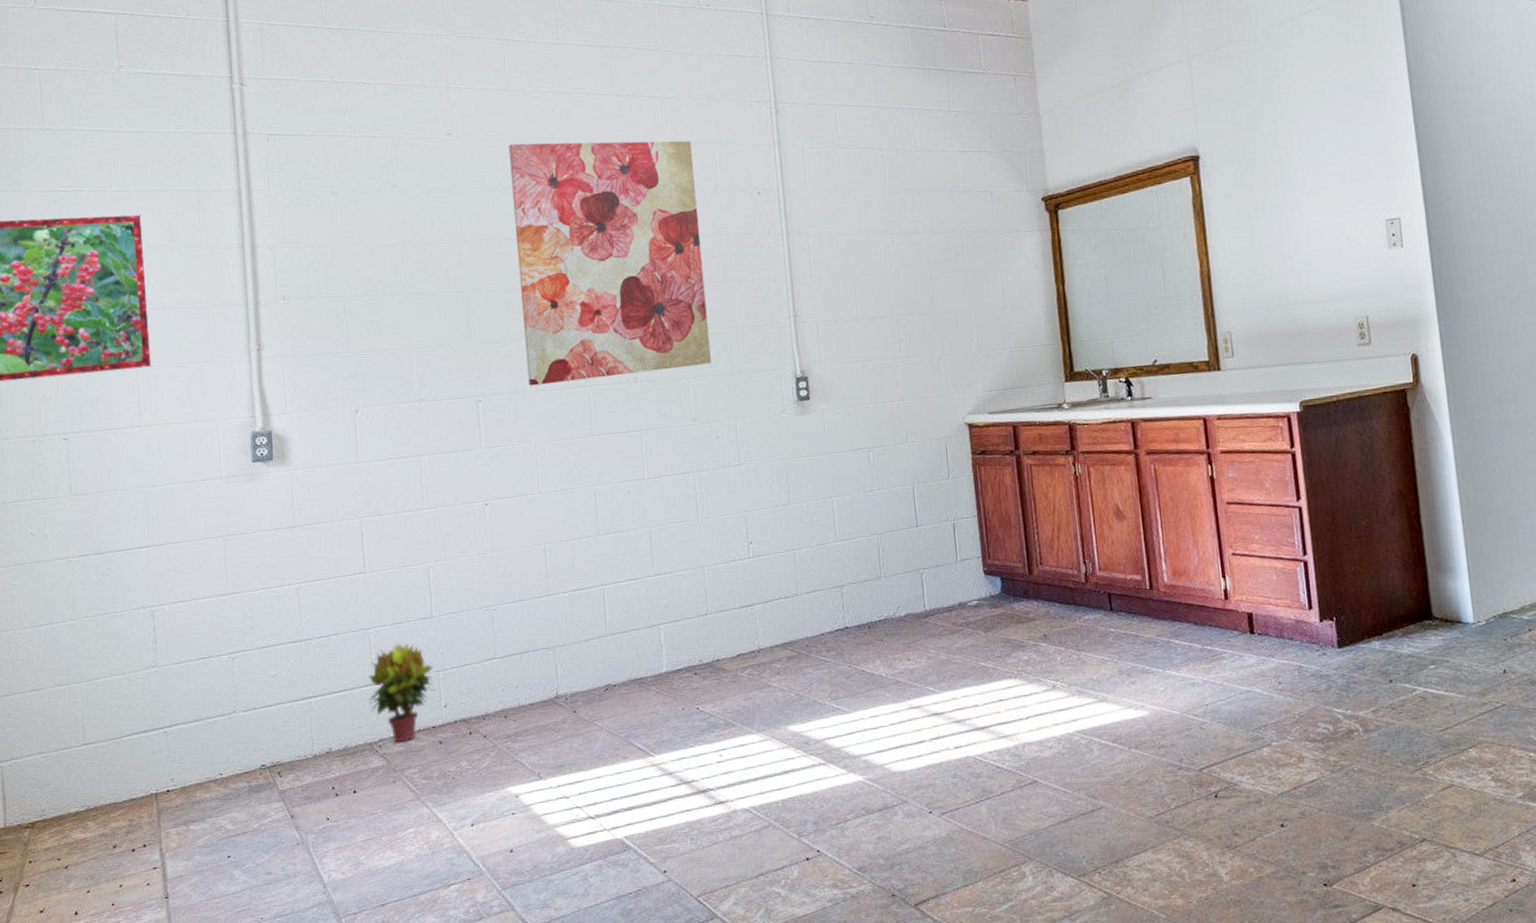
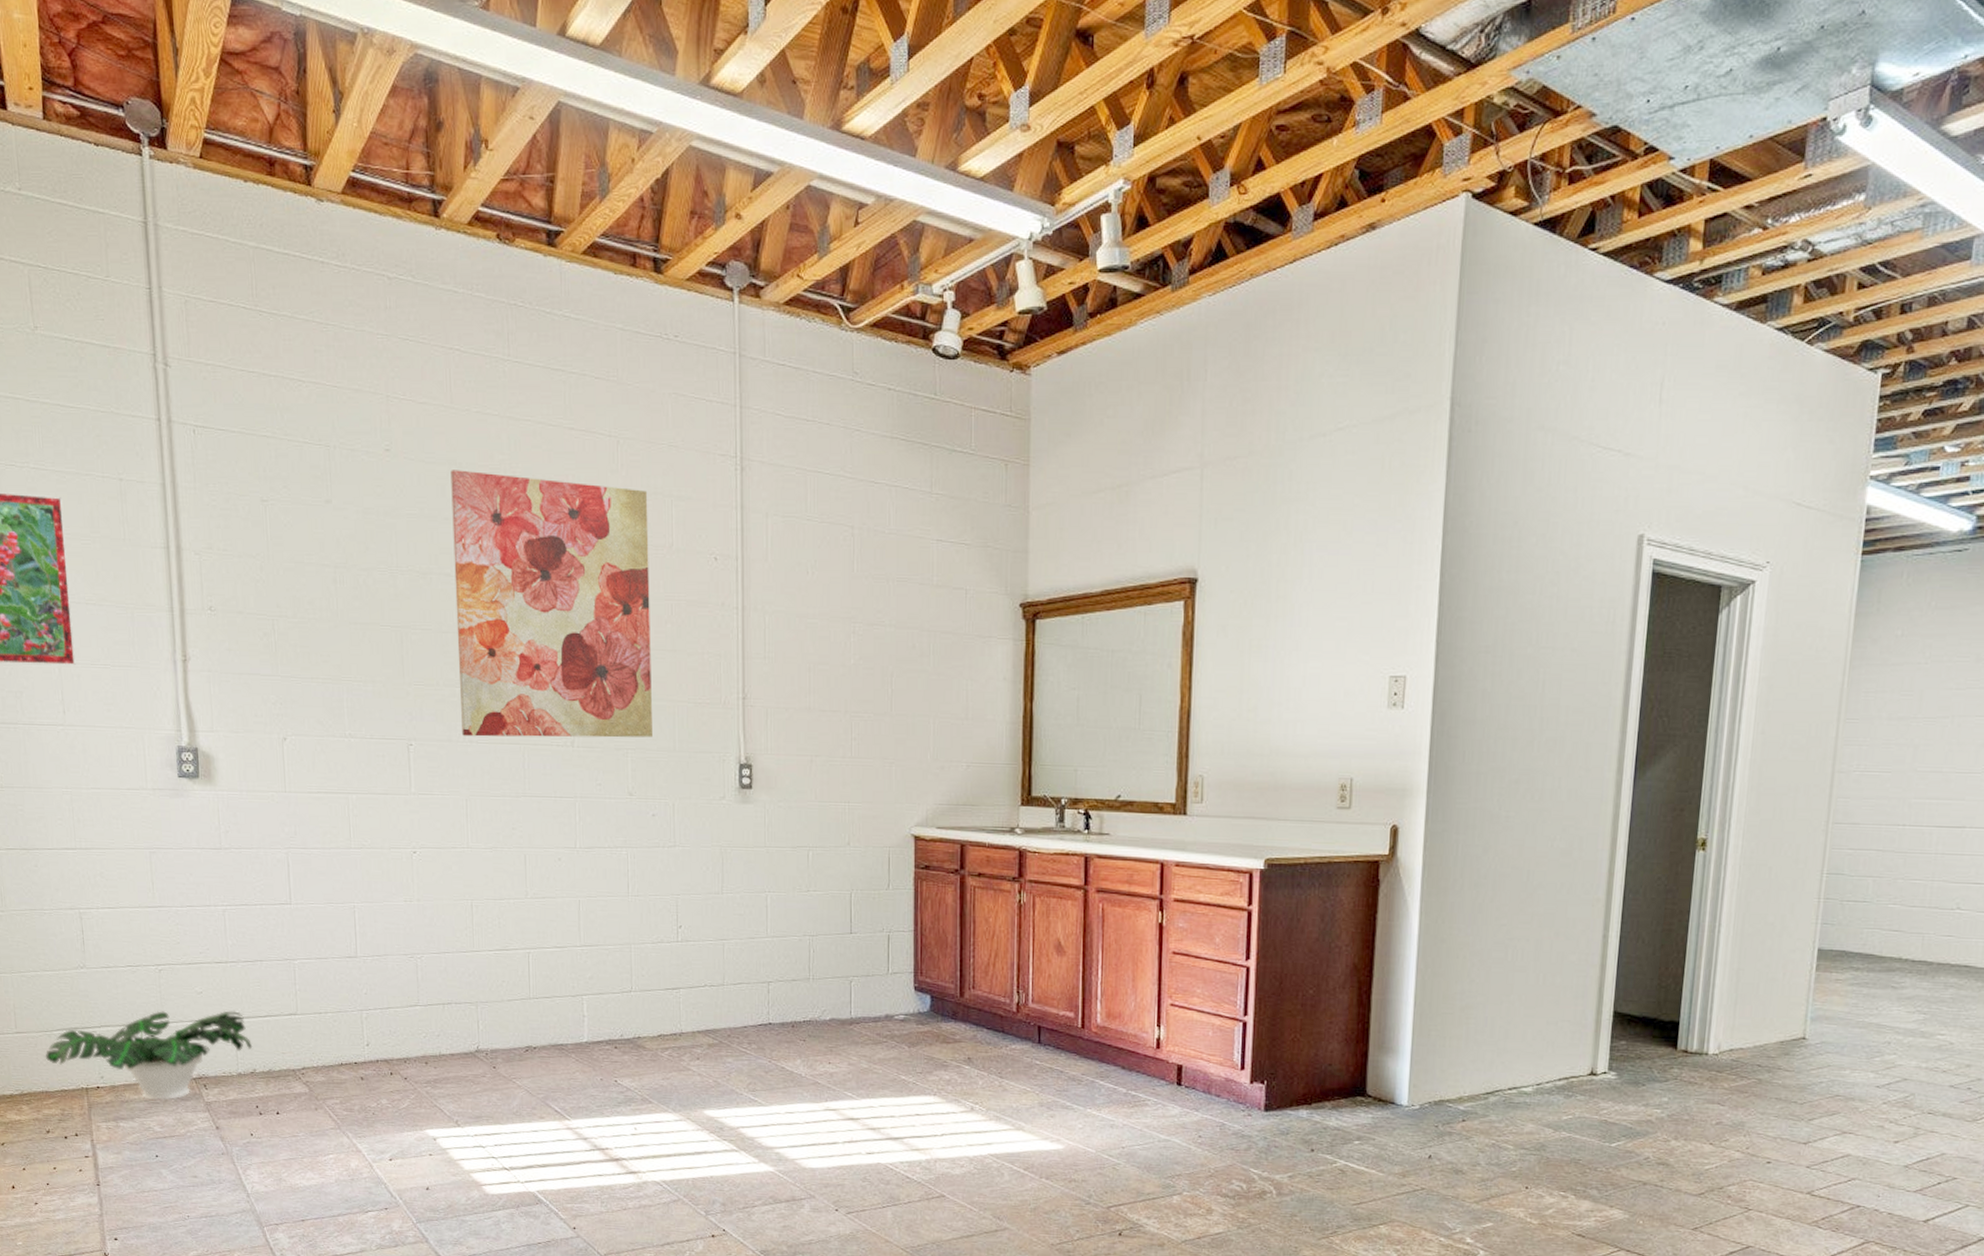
potted plant: none [113,690,328,798] -> present [45,1010,253,1101]
potted plant: present [368,643,436,743] -> none [293,977,359,1074]

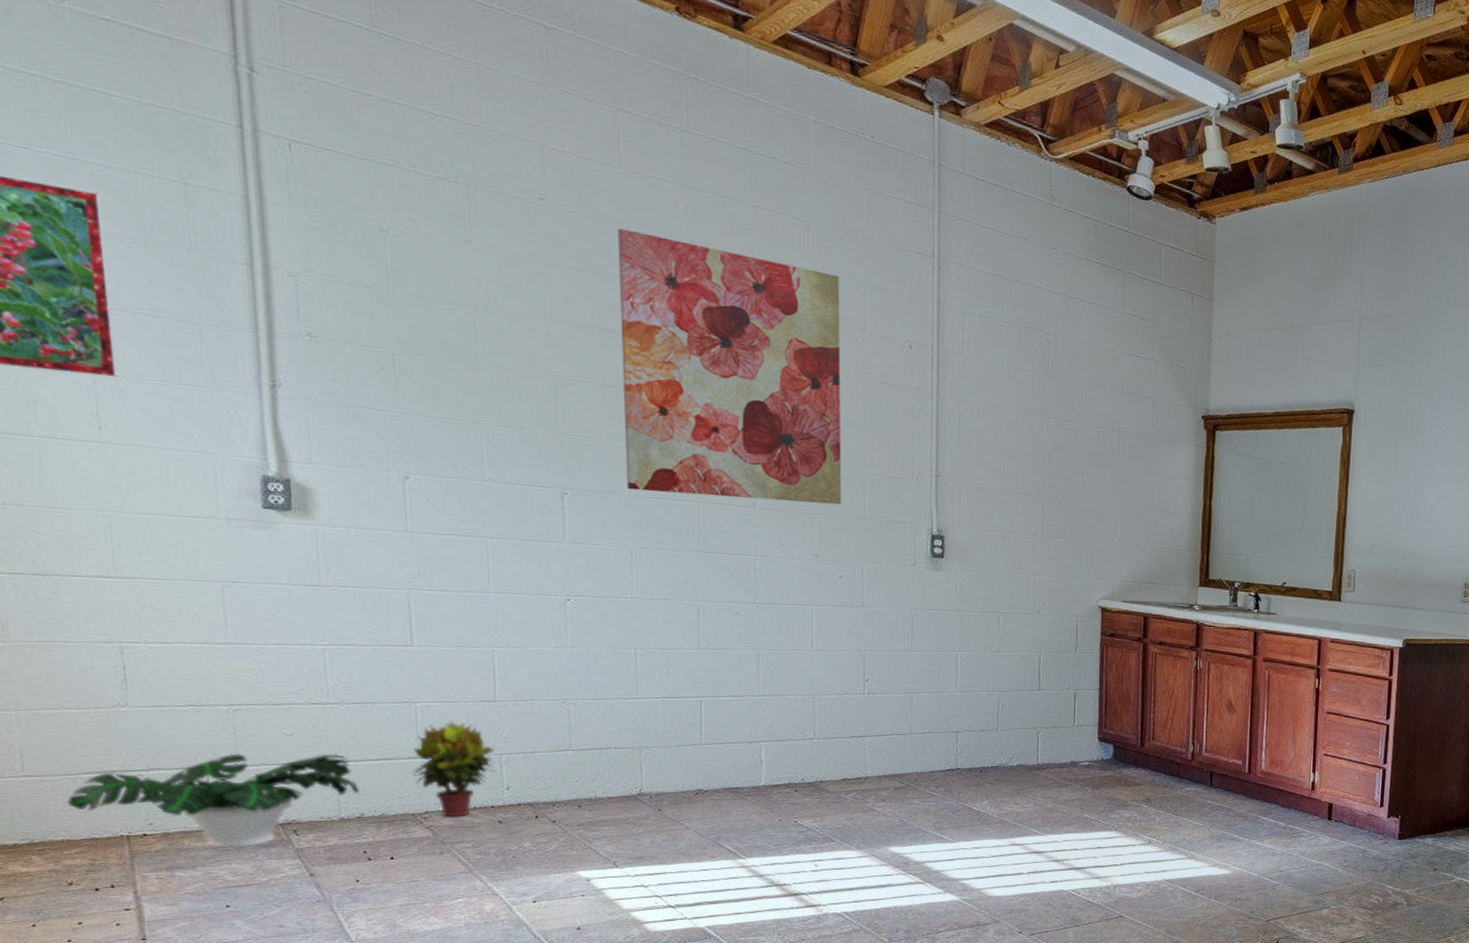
potted plant: none [293,977,359,1074] -> present [413,721,497,818]

